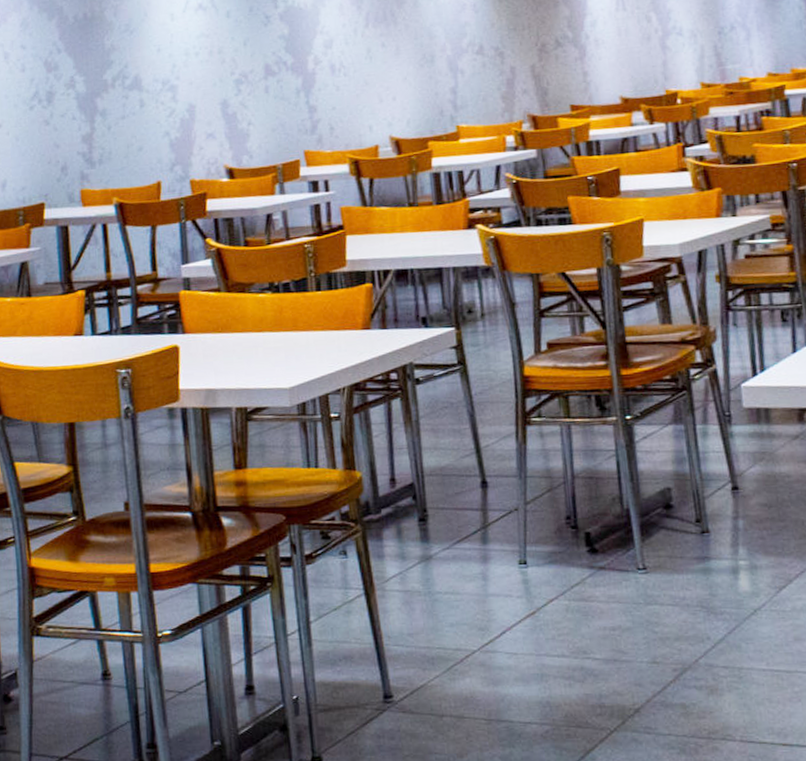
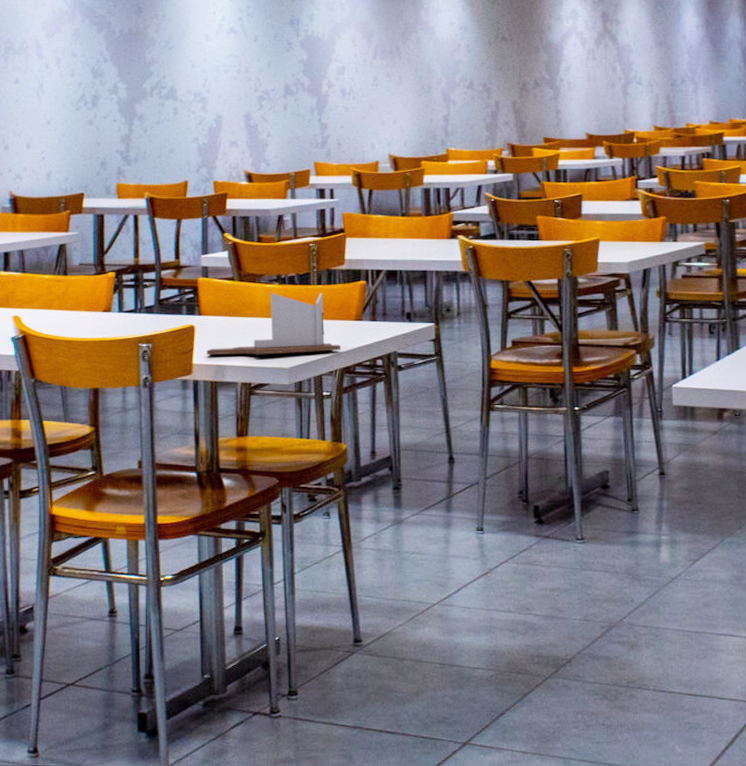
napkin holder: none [194,300,348,378] -> present [206,293,341,355]

